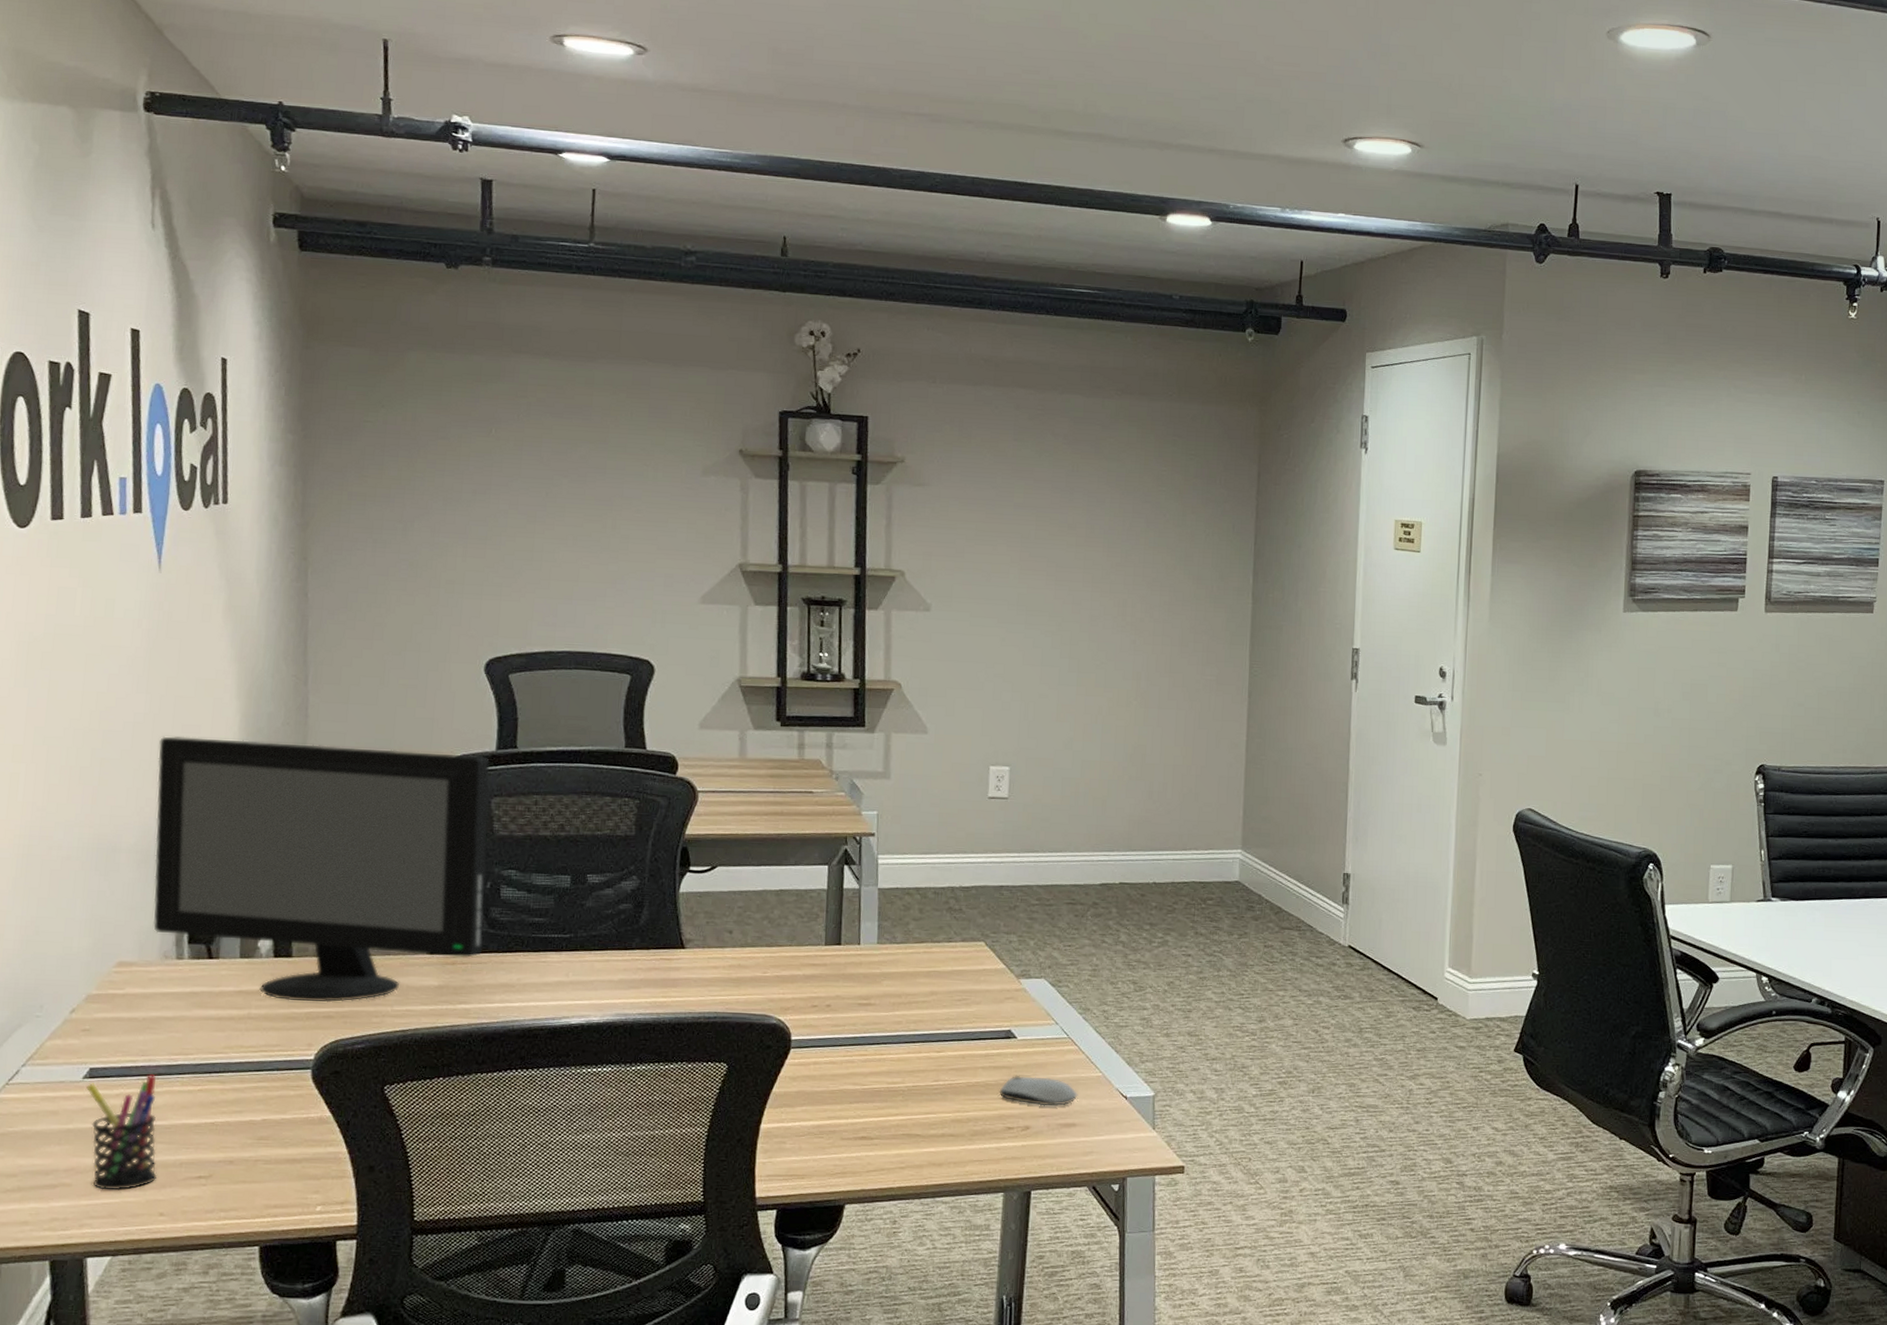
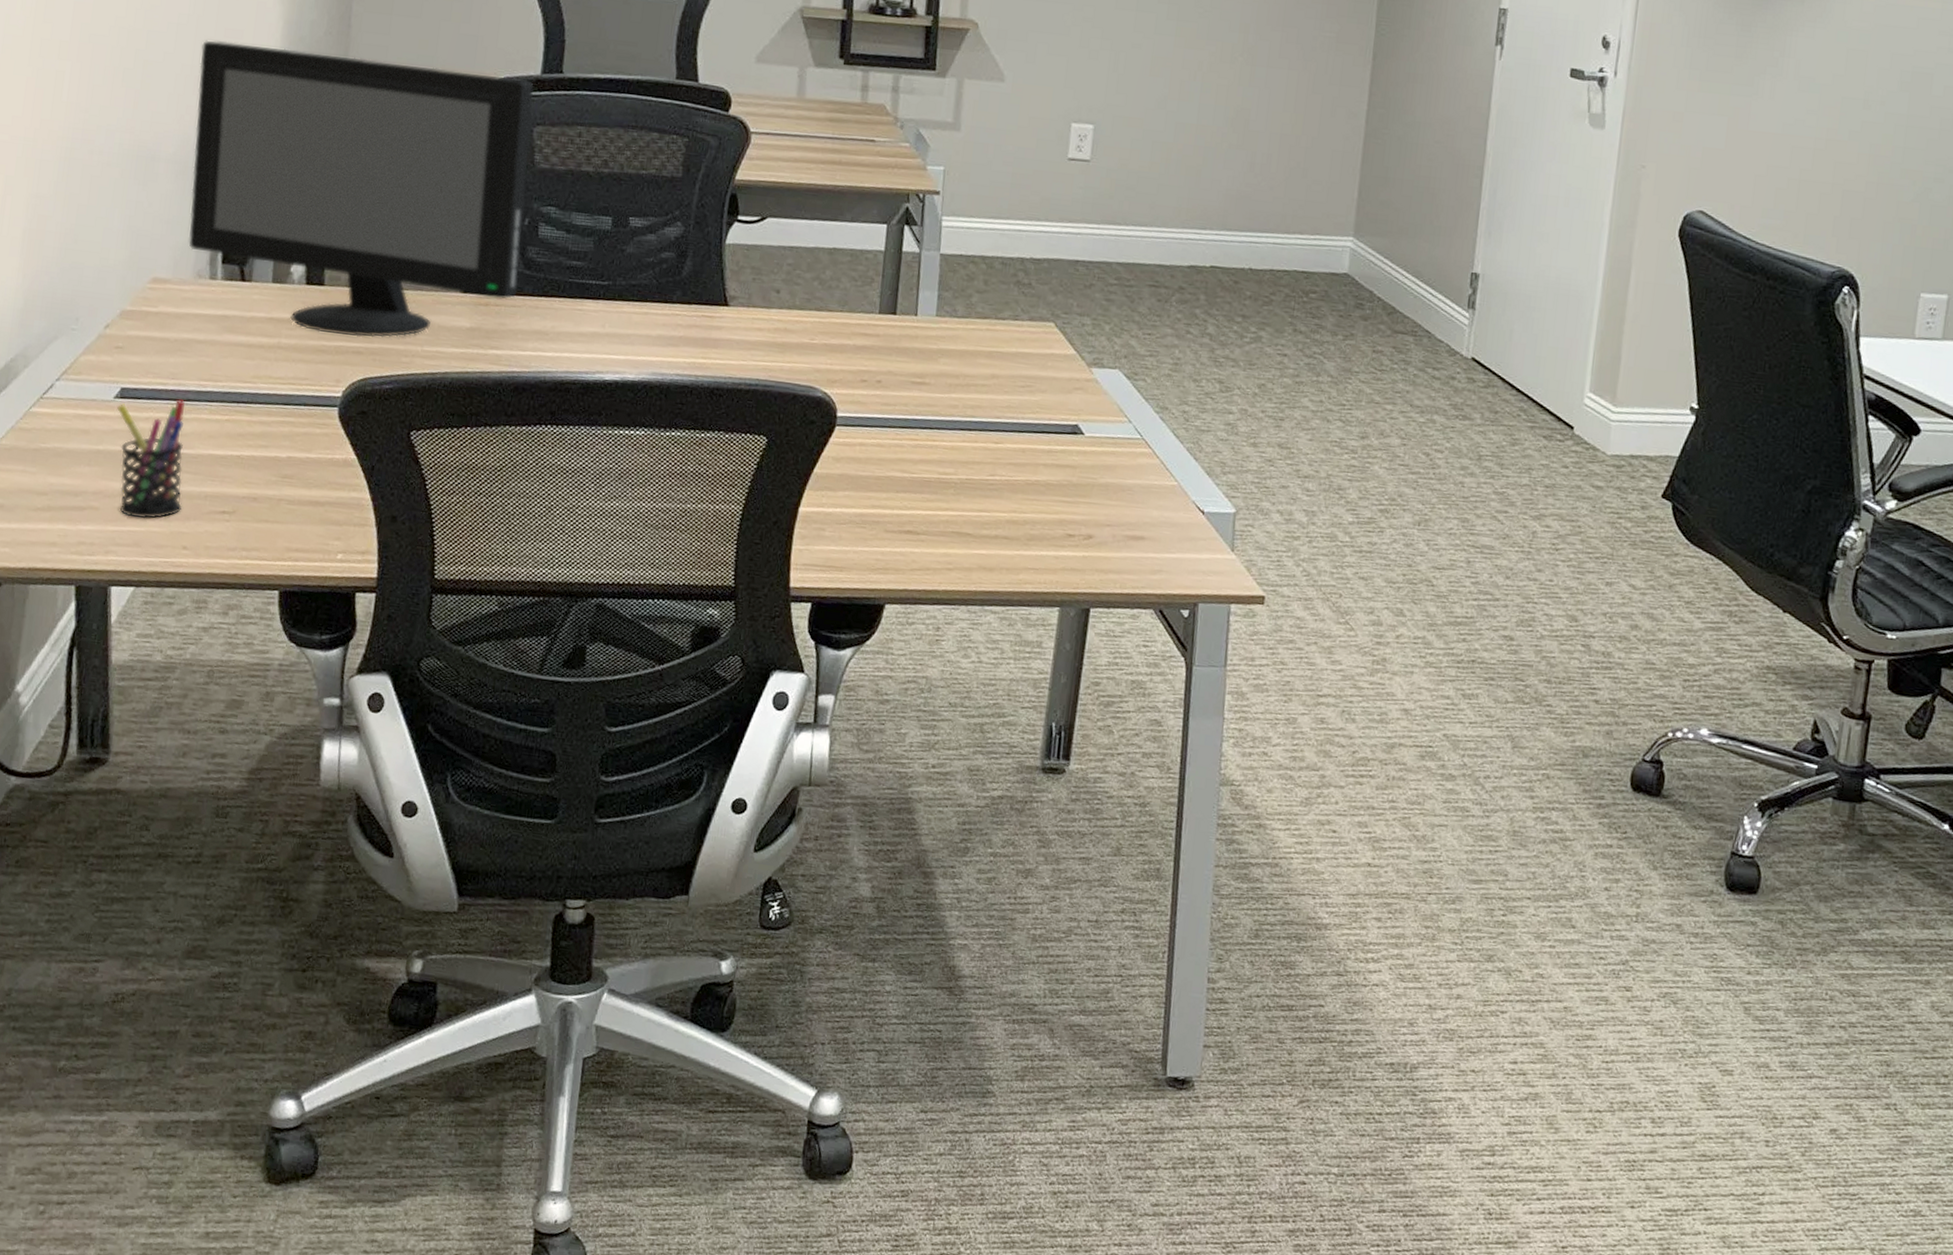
computer mouse: present [999,1075,1078,1107] -> none [1060,476,1149,516]

